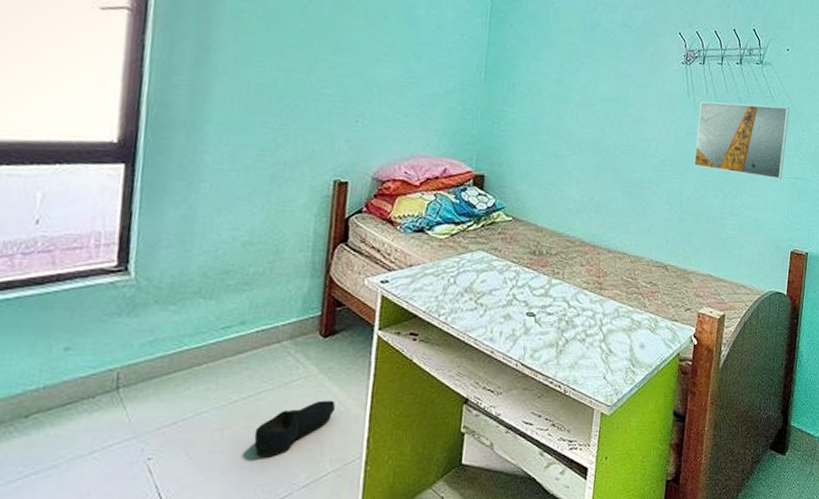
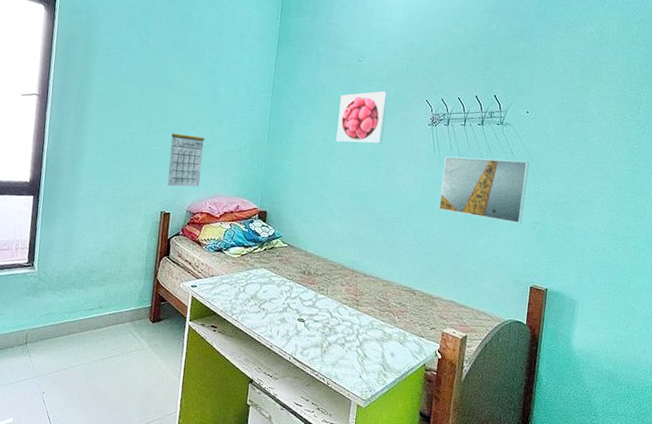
shoe: present [254,400,336,458] -> none [106,367,160,403]
calendar: none [343,63,398,145] -> present [167,128,205,187]
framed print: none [572,20,635,86] -> present [336,91,388,144]

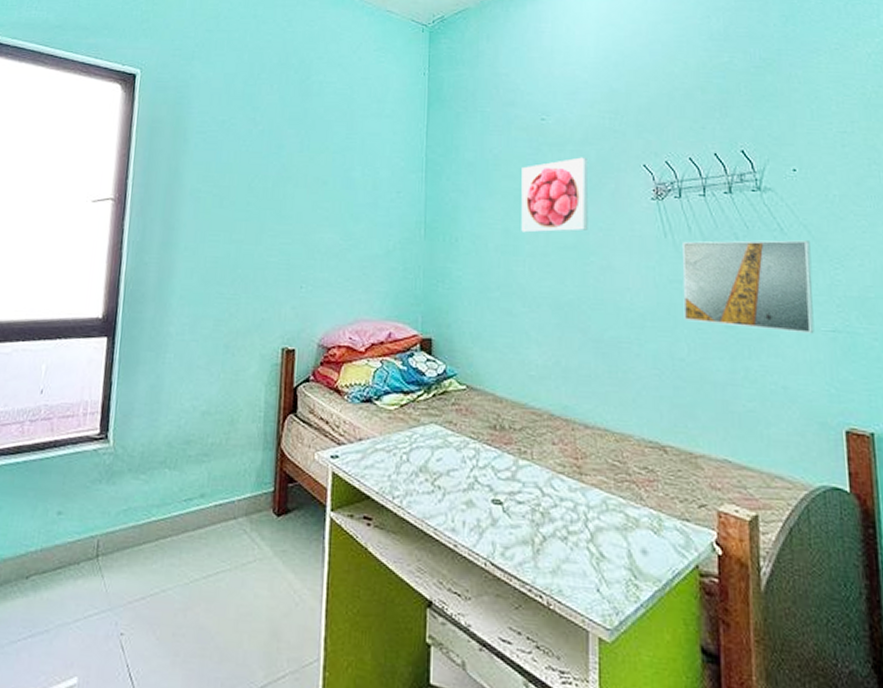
calendar: present [167,128,205,187] -> none [289,227,338,311]

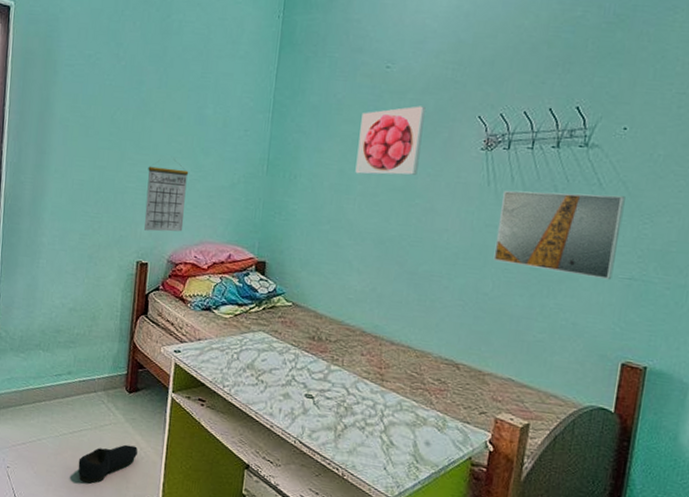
shoe: none [214,587,292,648] -> present [78,444,139,484]
calendar: none [289,227,338,311] -> present [144,159,189,232]

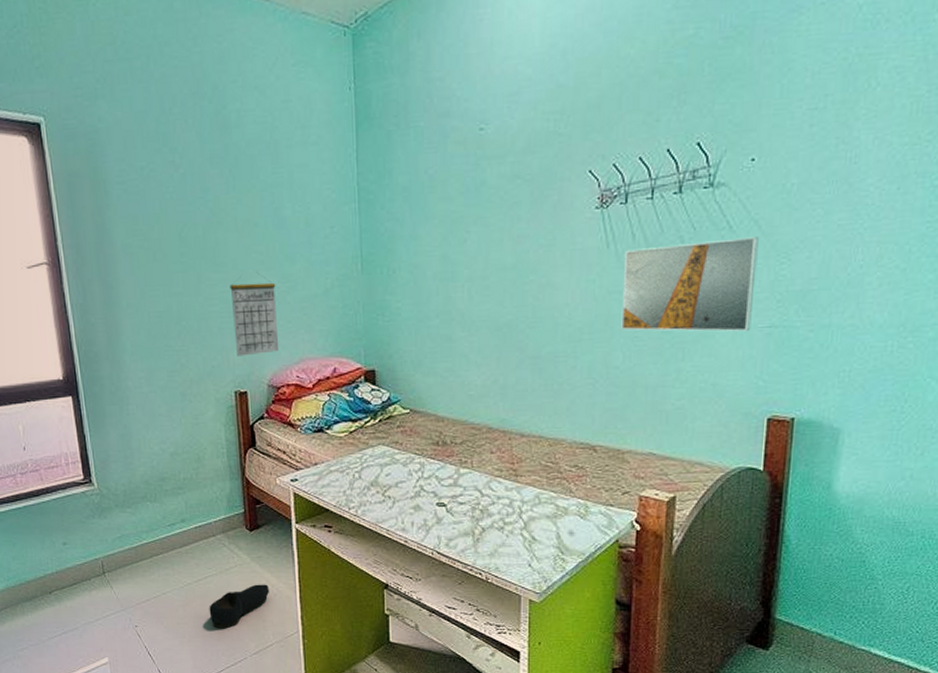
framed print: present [355,106,426,176] -> none [459,168,529,257]

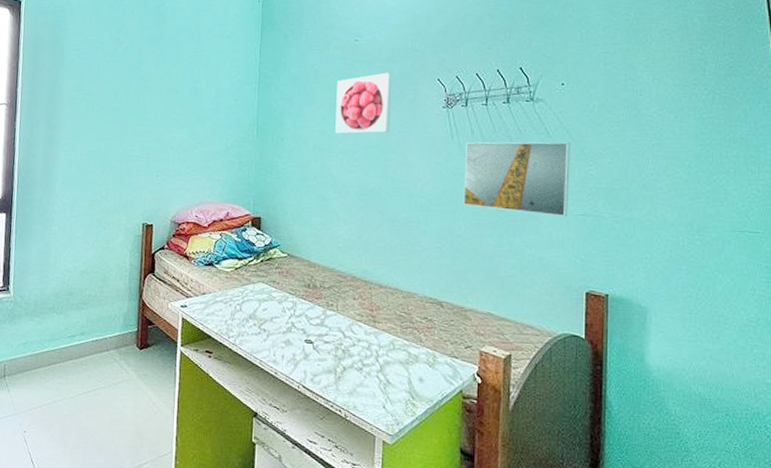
shoe: present [209,584,270,629] -> none [93,401,151,443]
calendar: present [230,272,280,356] -> none [148,128,187,195]
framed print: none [459,168,529,257] -> present [335,72,392,134]

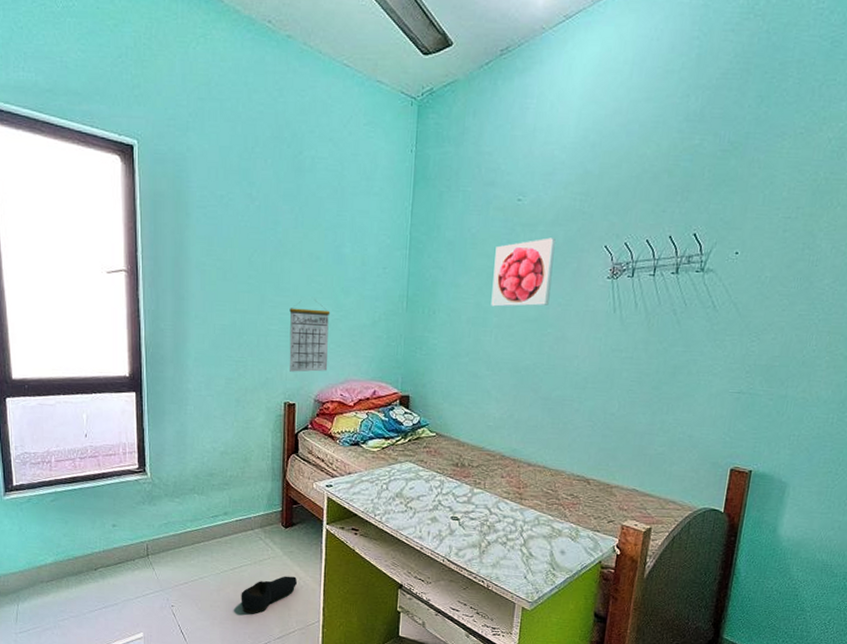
shoe: none [93,401,151,443] -> present [241,576,298,614]
calendar: none [148,128,187,195] -> present [289,300,331,372]
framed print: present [463,141,570,217] -> none [619,316,736,395]

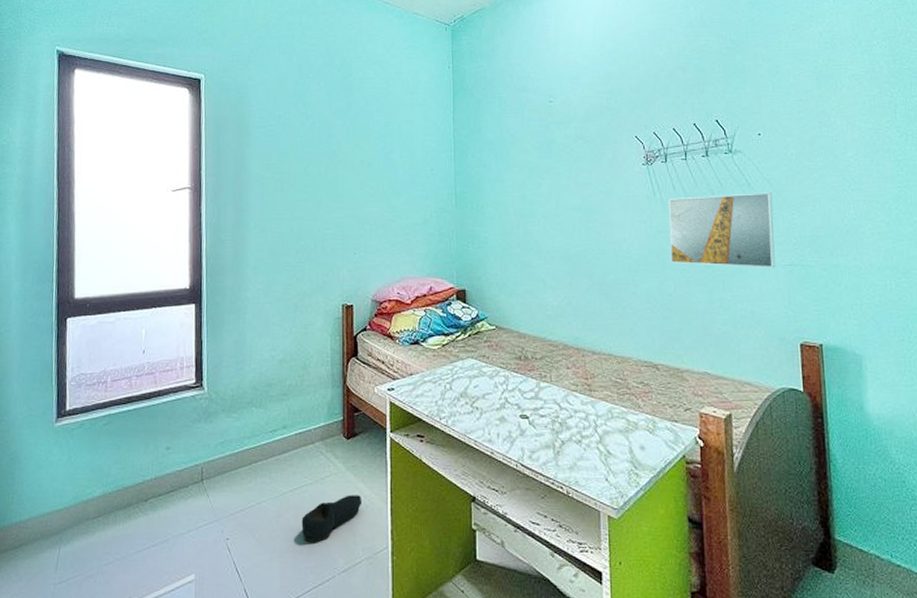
calendar: present [289,300,331,372] -> none [344,203,384,273]
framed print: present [491,238,556,307] -> none [534,132,591,198]
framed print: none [619,316,736,395] -> present [668,192,776,269]

